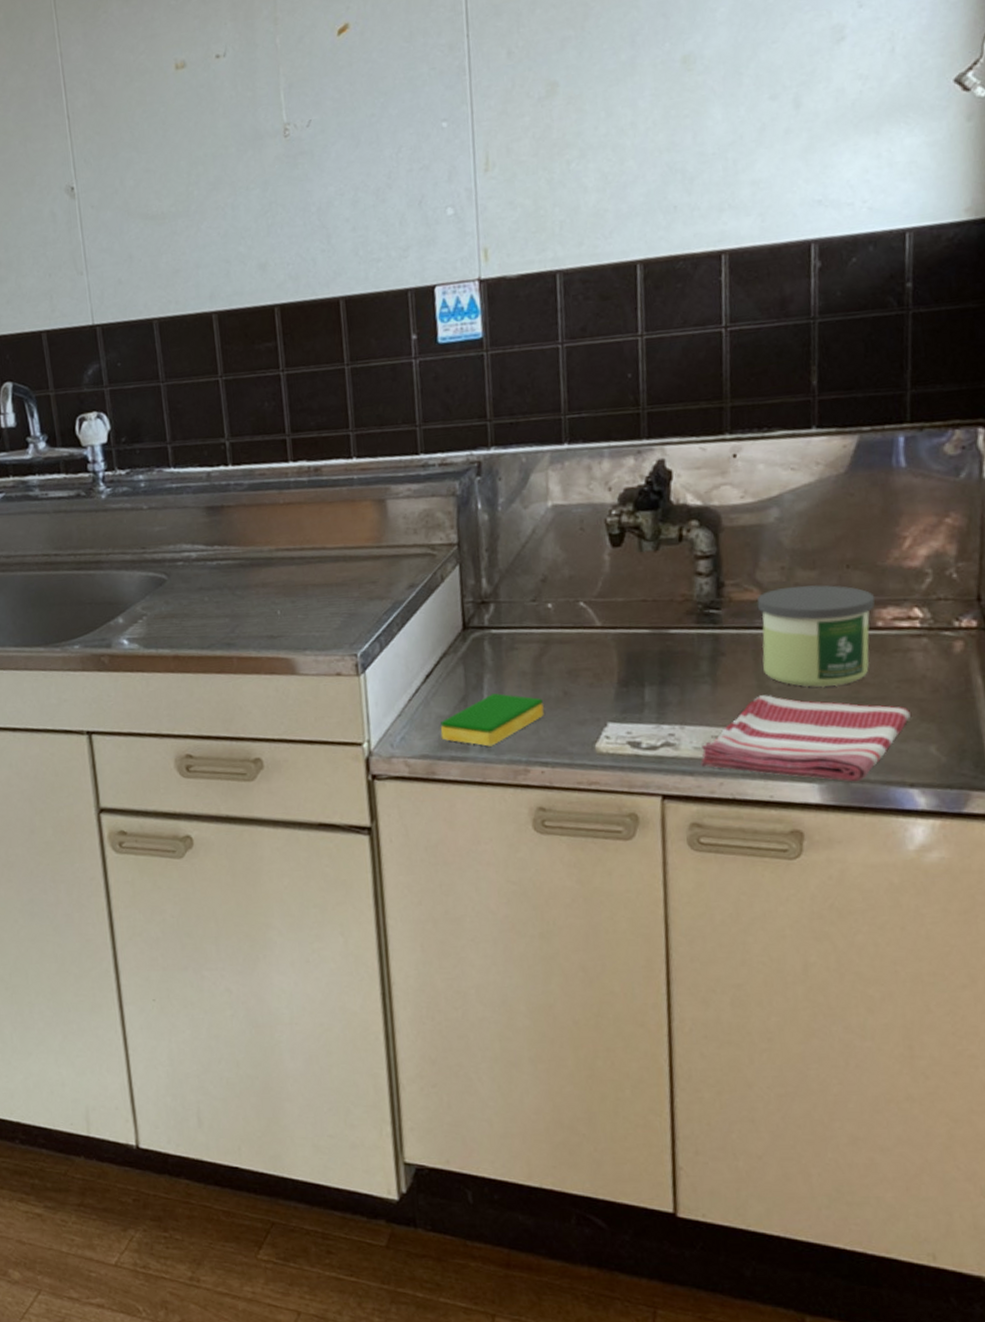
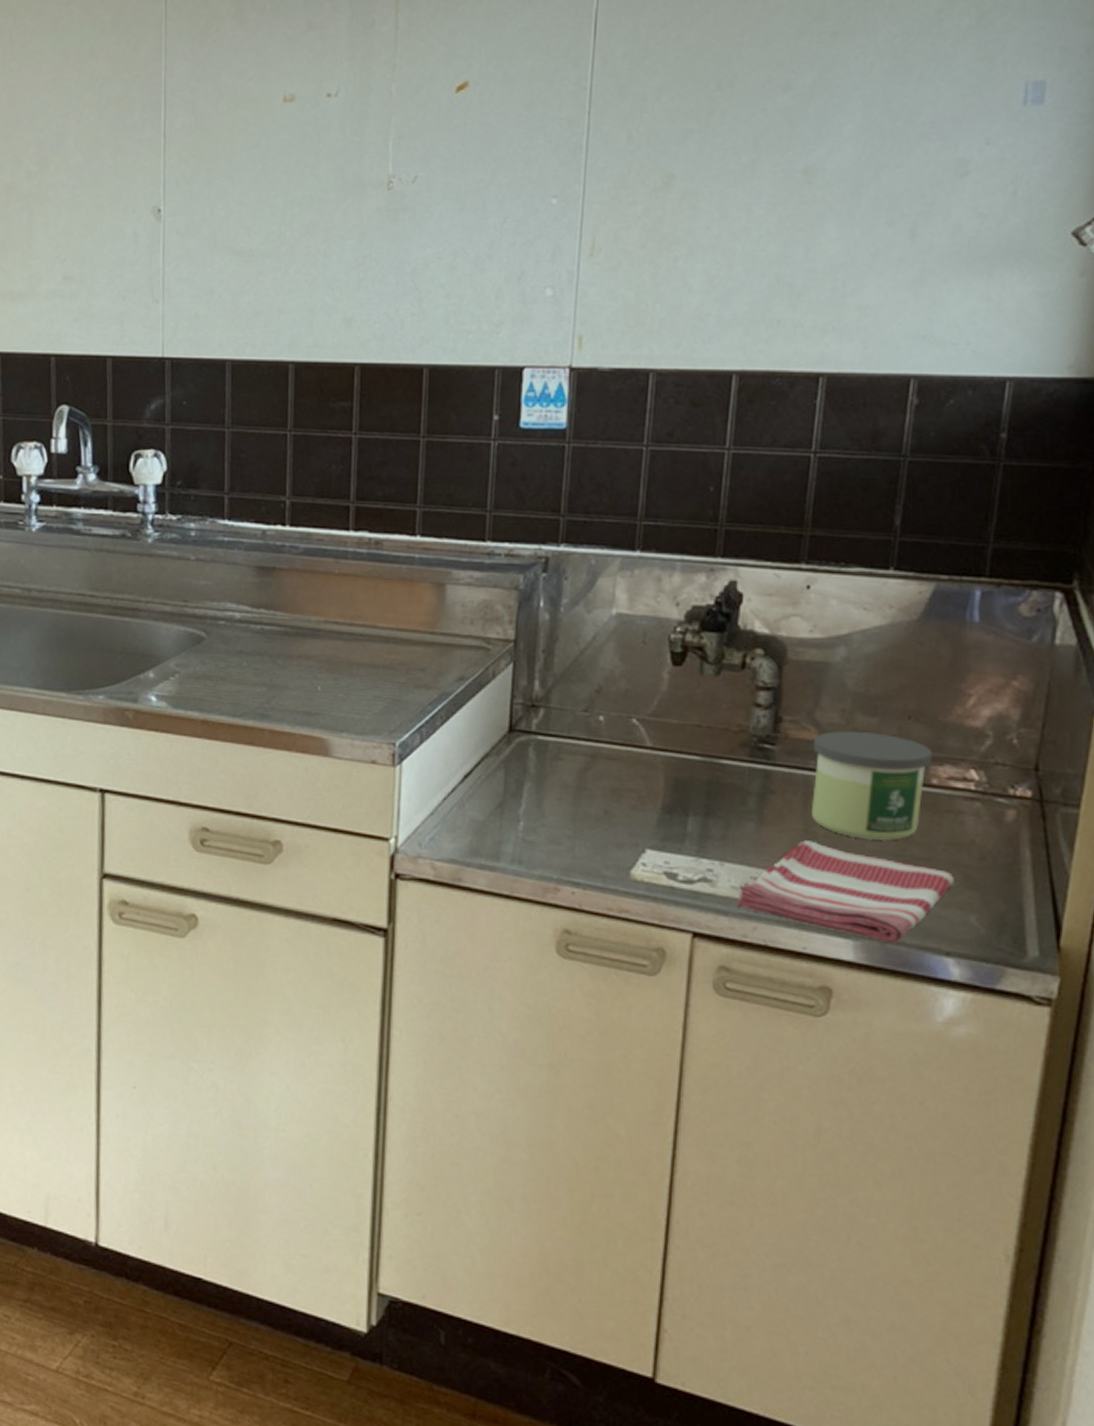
dish sponge: present [440,693,545,747] -> none [472,803,583,859]

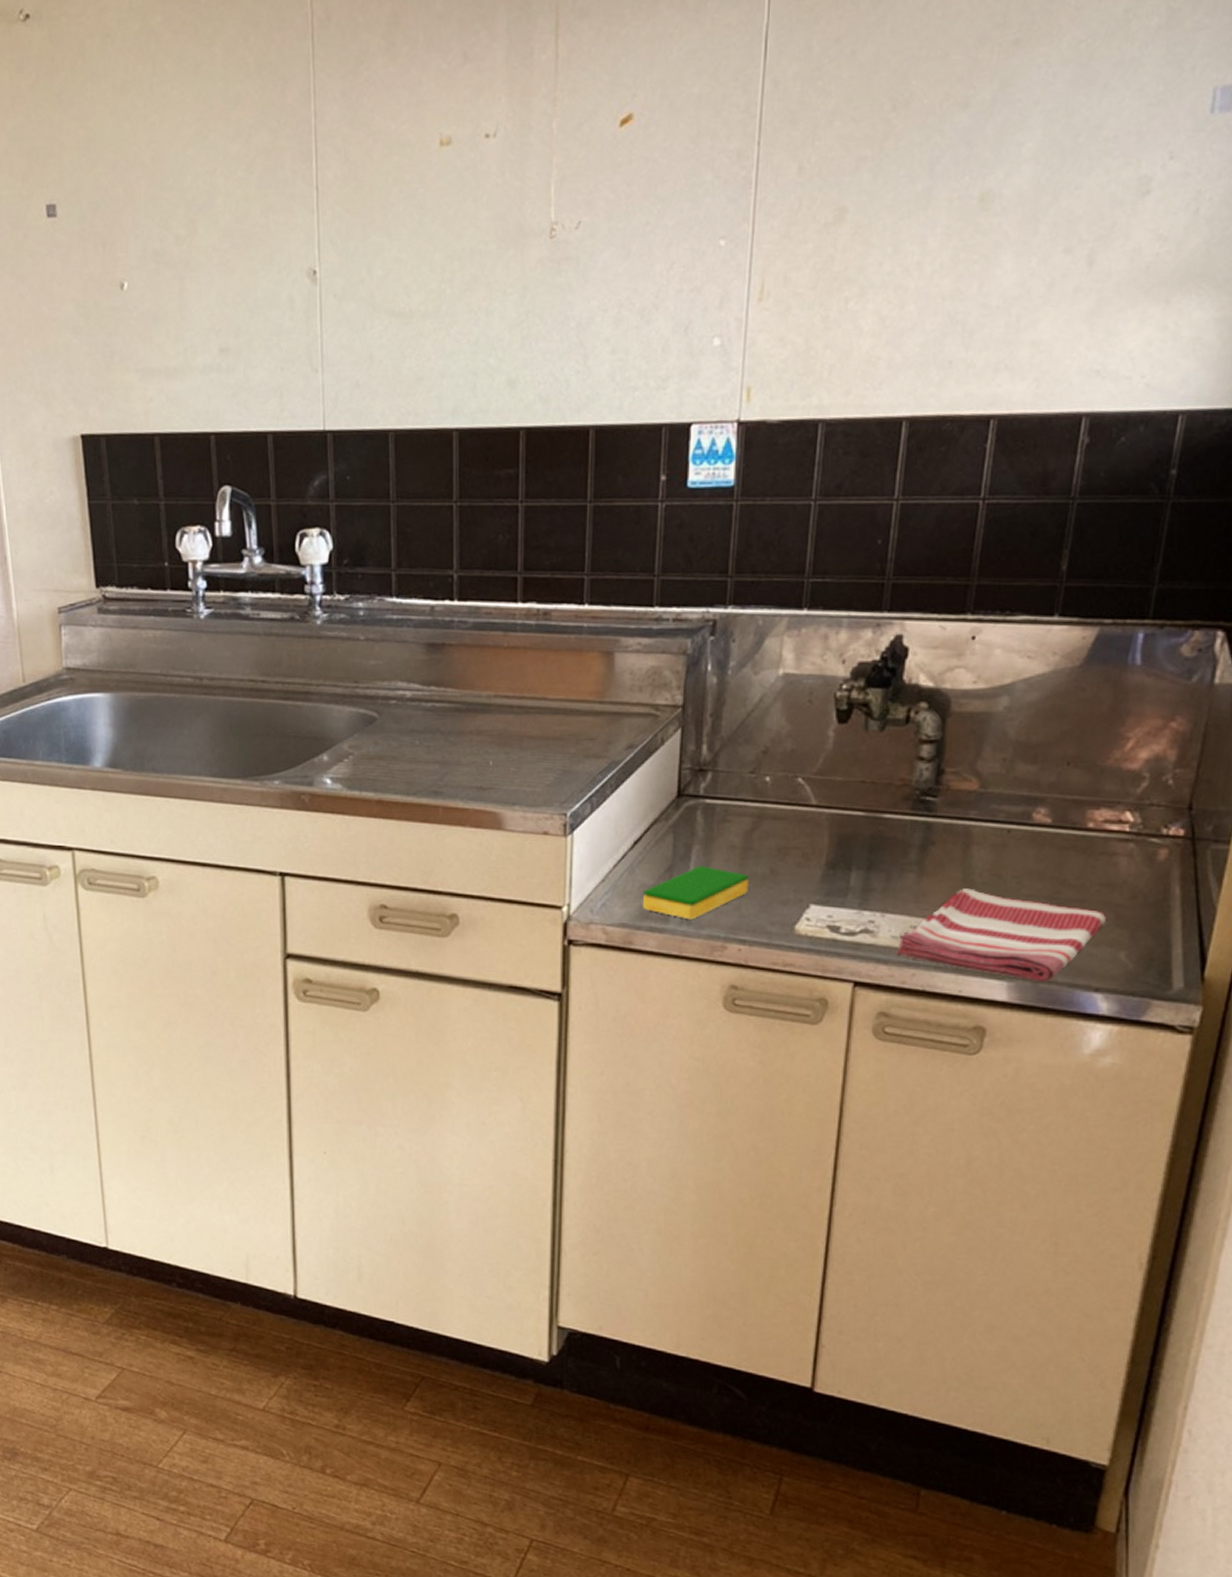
dish sponge: none [472,803,583,859] -> present [642,866,750,920]
candle: present [812,730,933,841] -> none [971,779,1090,886]

